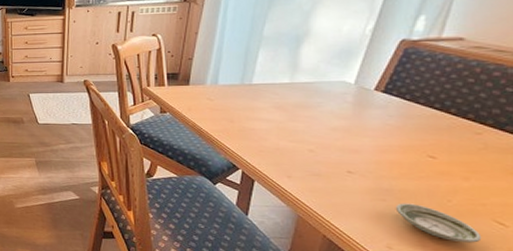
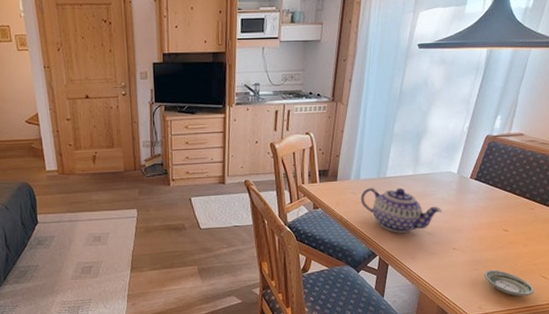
teapot: none [218,95,331,147] -> present [360,188,442,233]

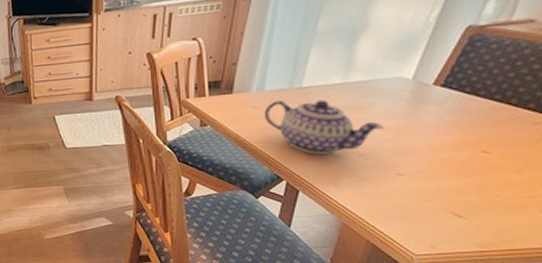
saucer: present [484,269,535,296] -> none [442,201,527,236]

